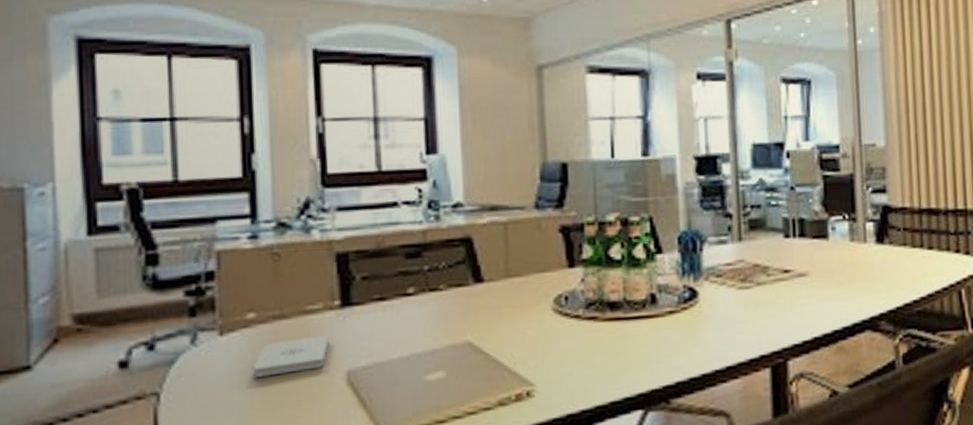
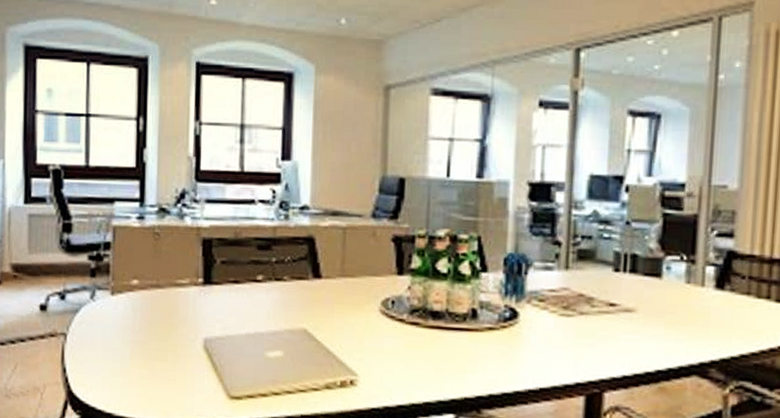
notepad: present [252,335,330,378] -> none [133,306,193,333]

